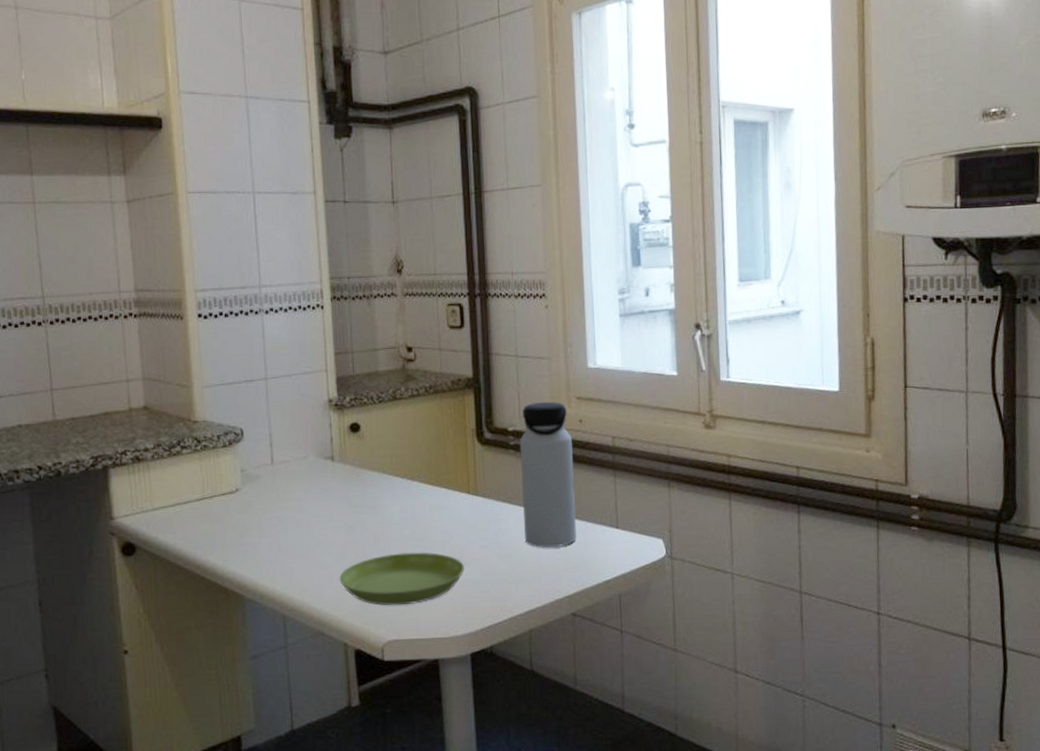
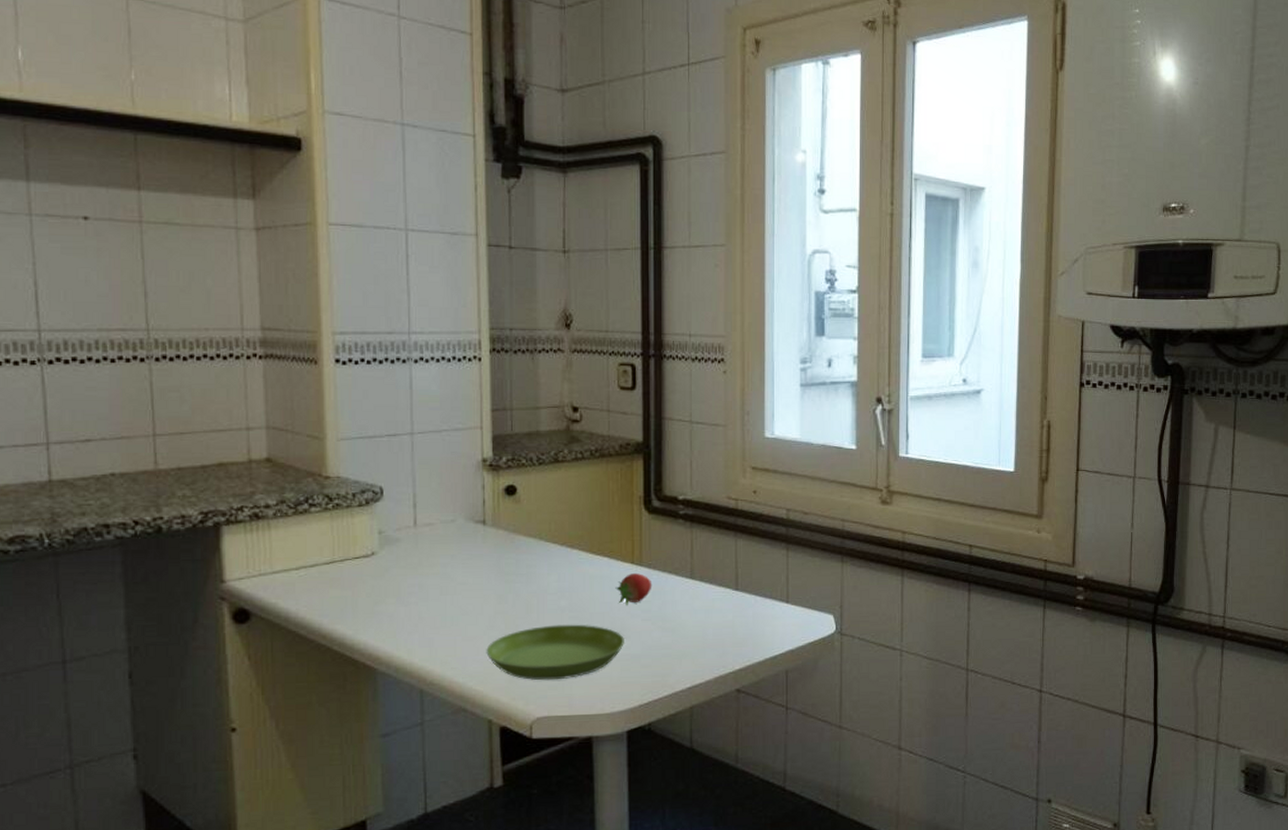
fruit: none [453,503,488,533] -> present [615,573,652,605]
water bottle: present [519,402,576,548] -> none [689,471,745,621]

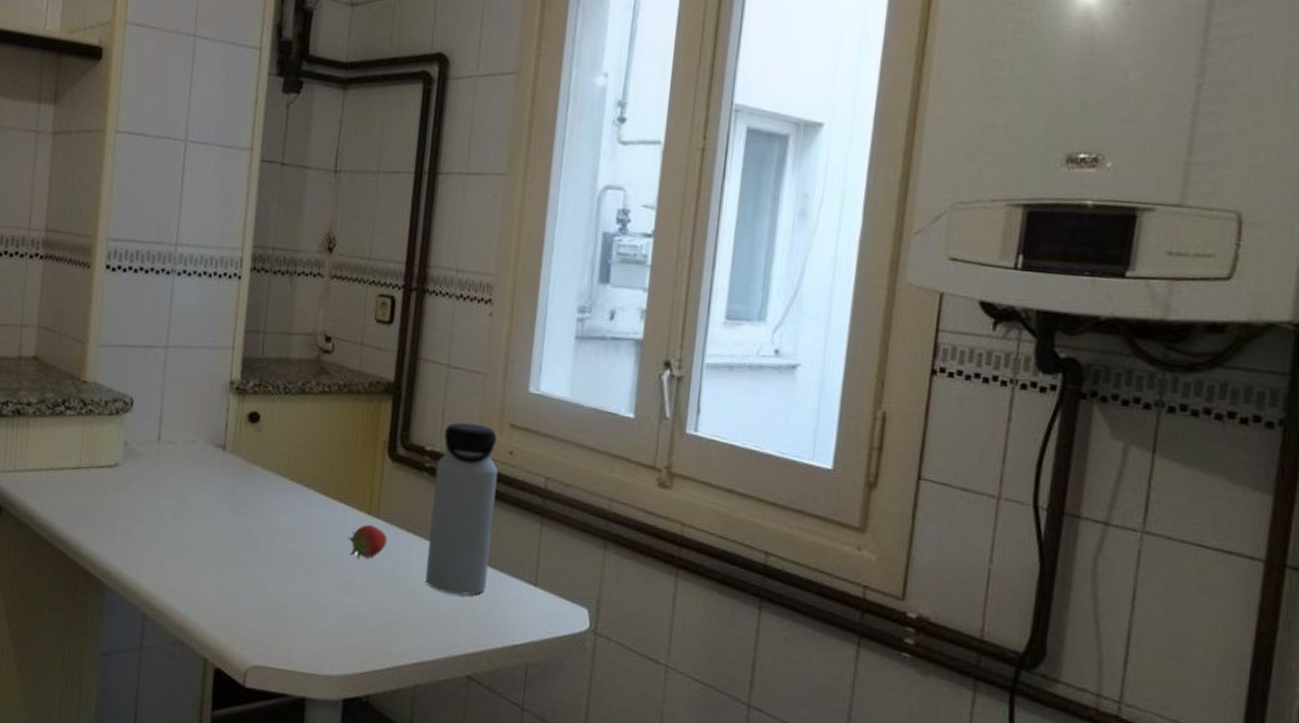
saucer: present [486,624,626,681] -> none [210,567,352,630]
water bottle: none [689,471,745,621] -> present [425,422,498,596]

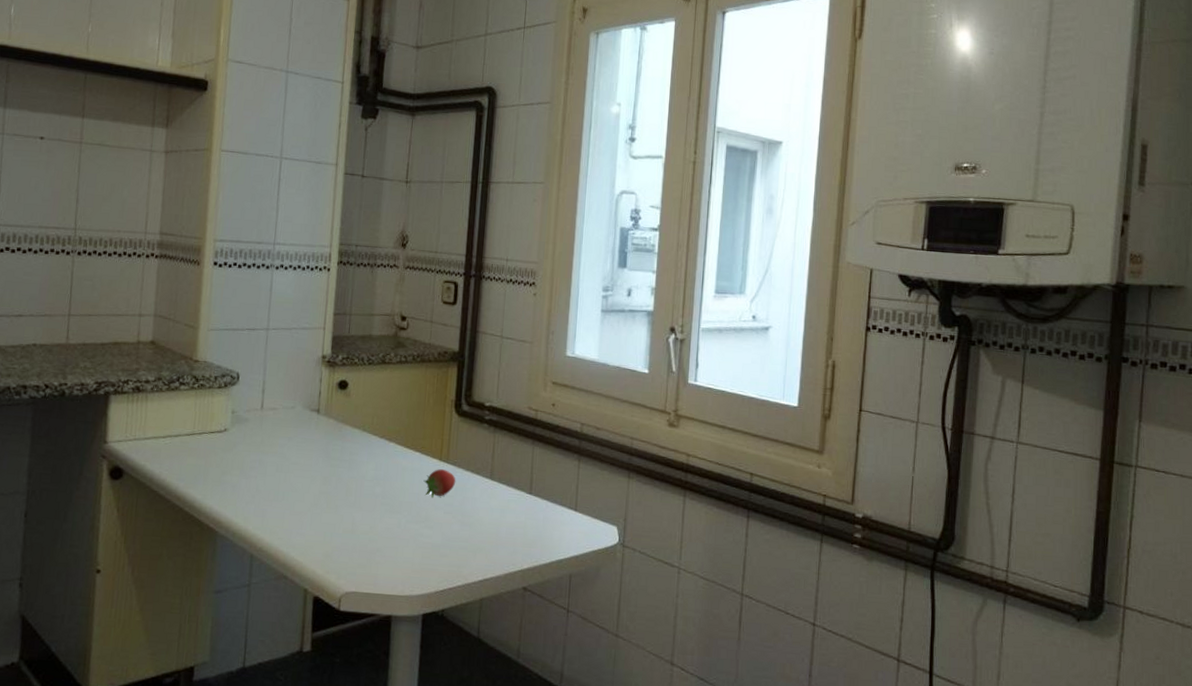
water bottle: present [425,422,498,596] -> none [488,382,543,522]

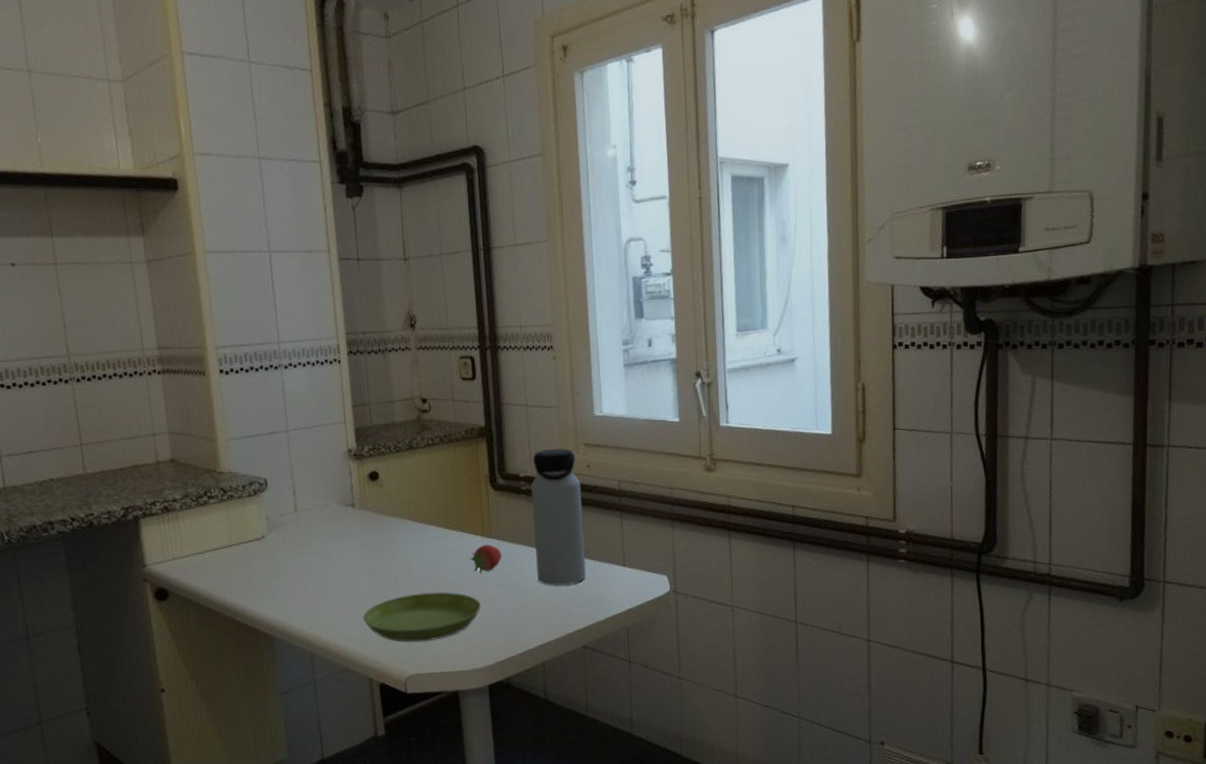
saucer: none [308,508,428,560] -> present [363,592,482,643]
water bottle: none [488,382,543,522] -> present [530,448,586,586]

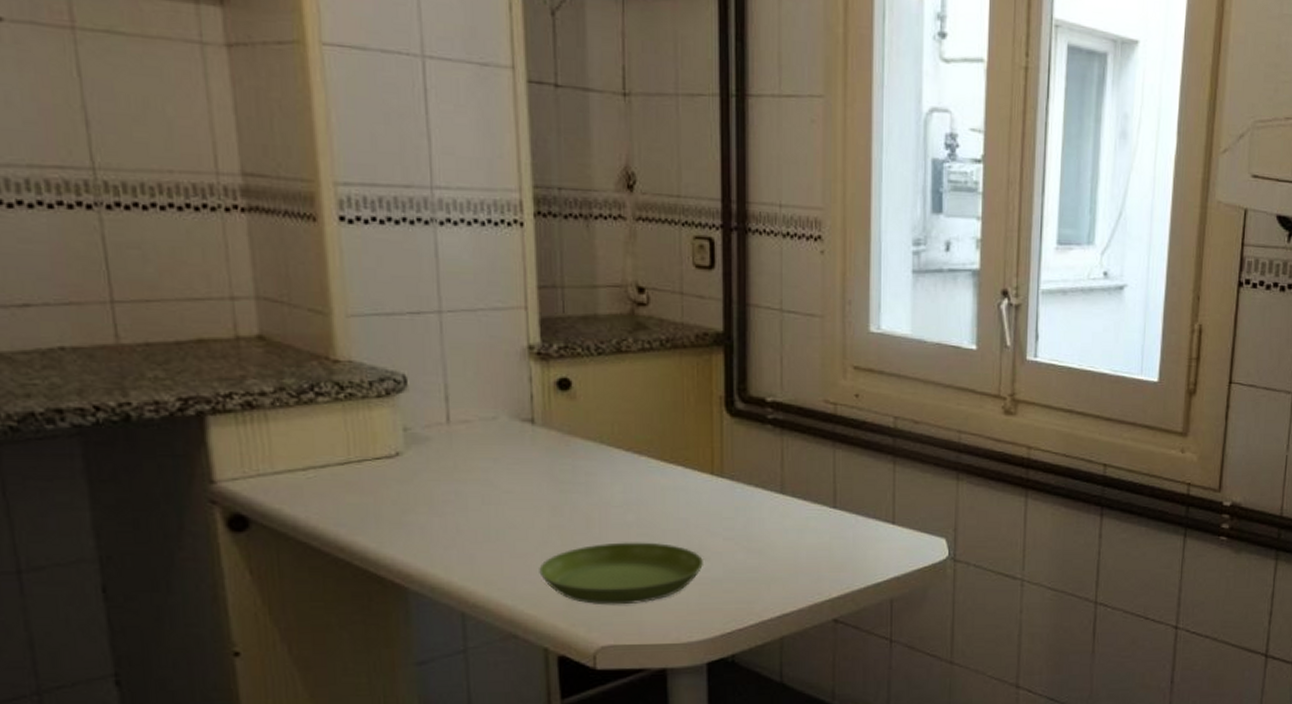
fruit: present [470,545,502,573] -> none [692,486,736,522]
water bottle: present [530,448,586,586] -> none [779,370,845,543]

